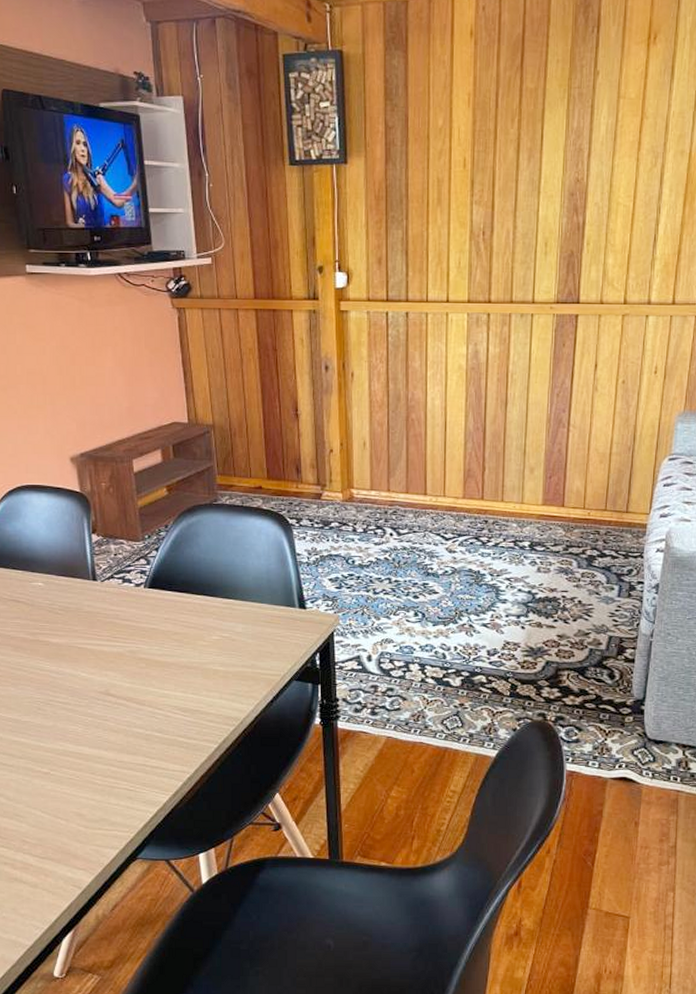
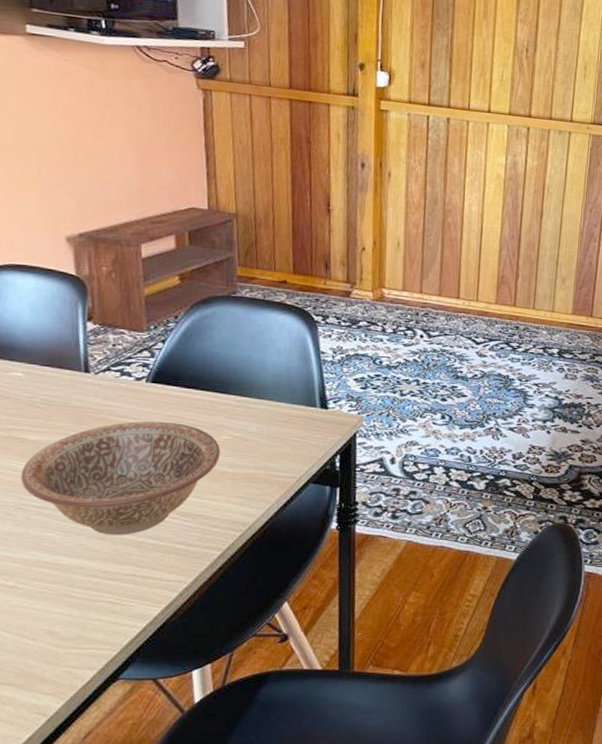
decorative bowl: none [47,623,212,729] -> present [20,421,220,535]

